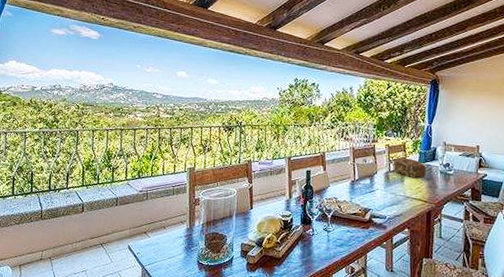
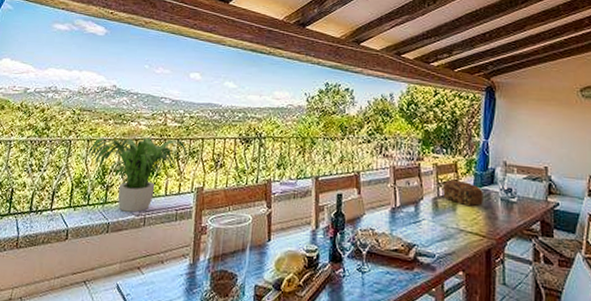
potted plant: none [93,127,179,189] -> present [87,137,187,212]

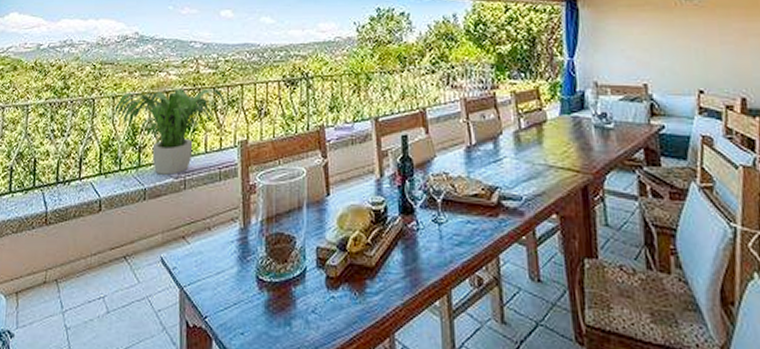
bread loaf: present [443,179,485,206] -> none [525,108,575,136]

